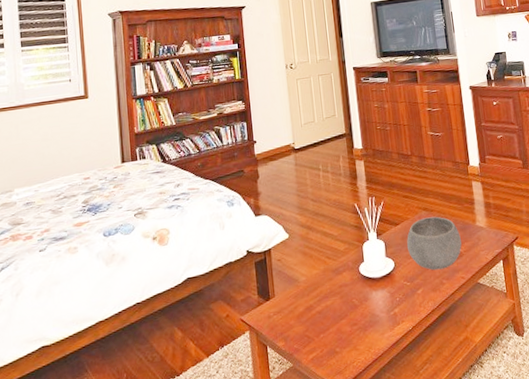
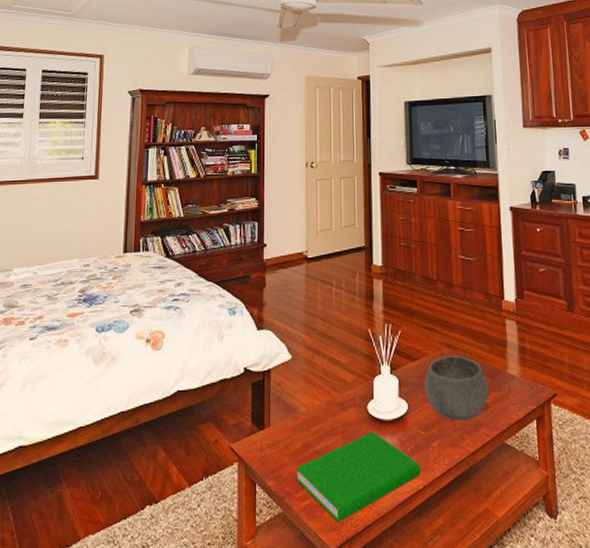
book: none [301,288,410,367] -> present [296,431,421,522]

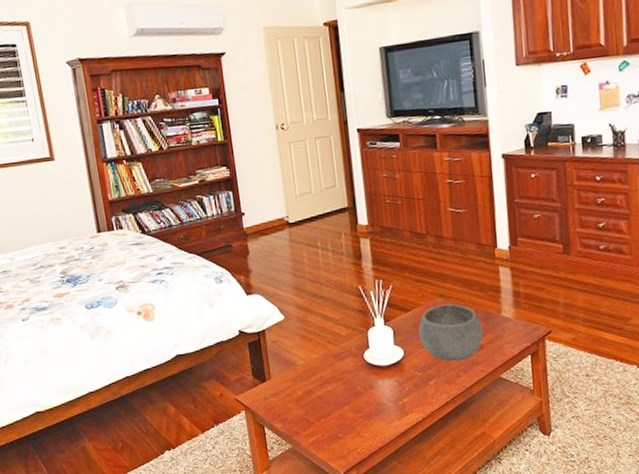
book: present [296,431,421,522] -> none [300,376,420,452]

